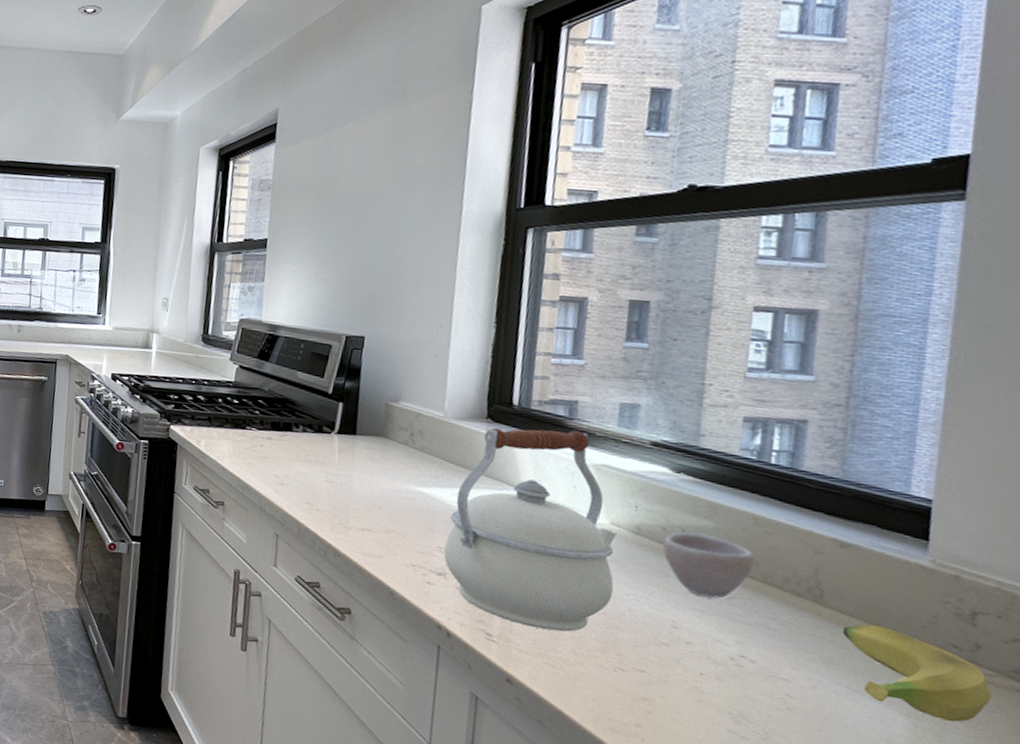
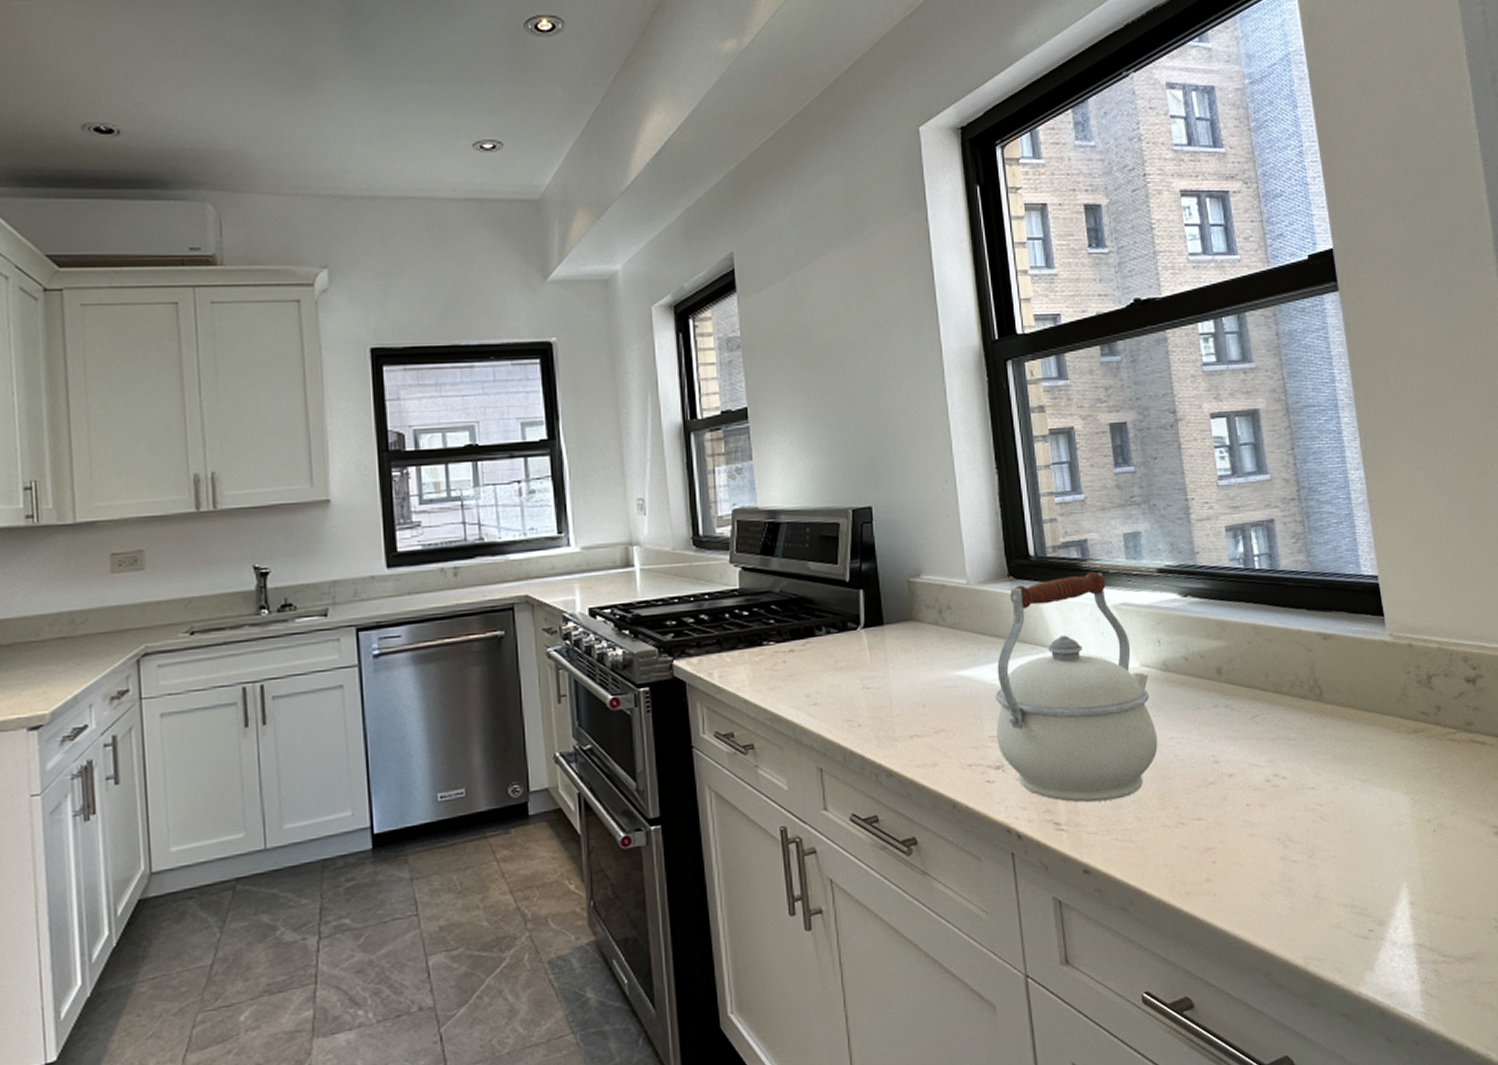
cup: present [662,532,756,599] -> none [1188,655,1264,722]
banana: present [842,624,992,722] -> none [1343,710,1458,789]

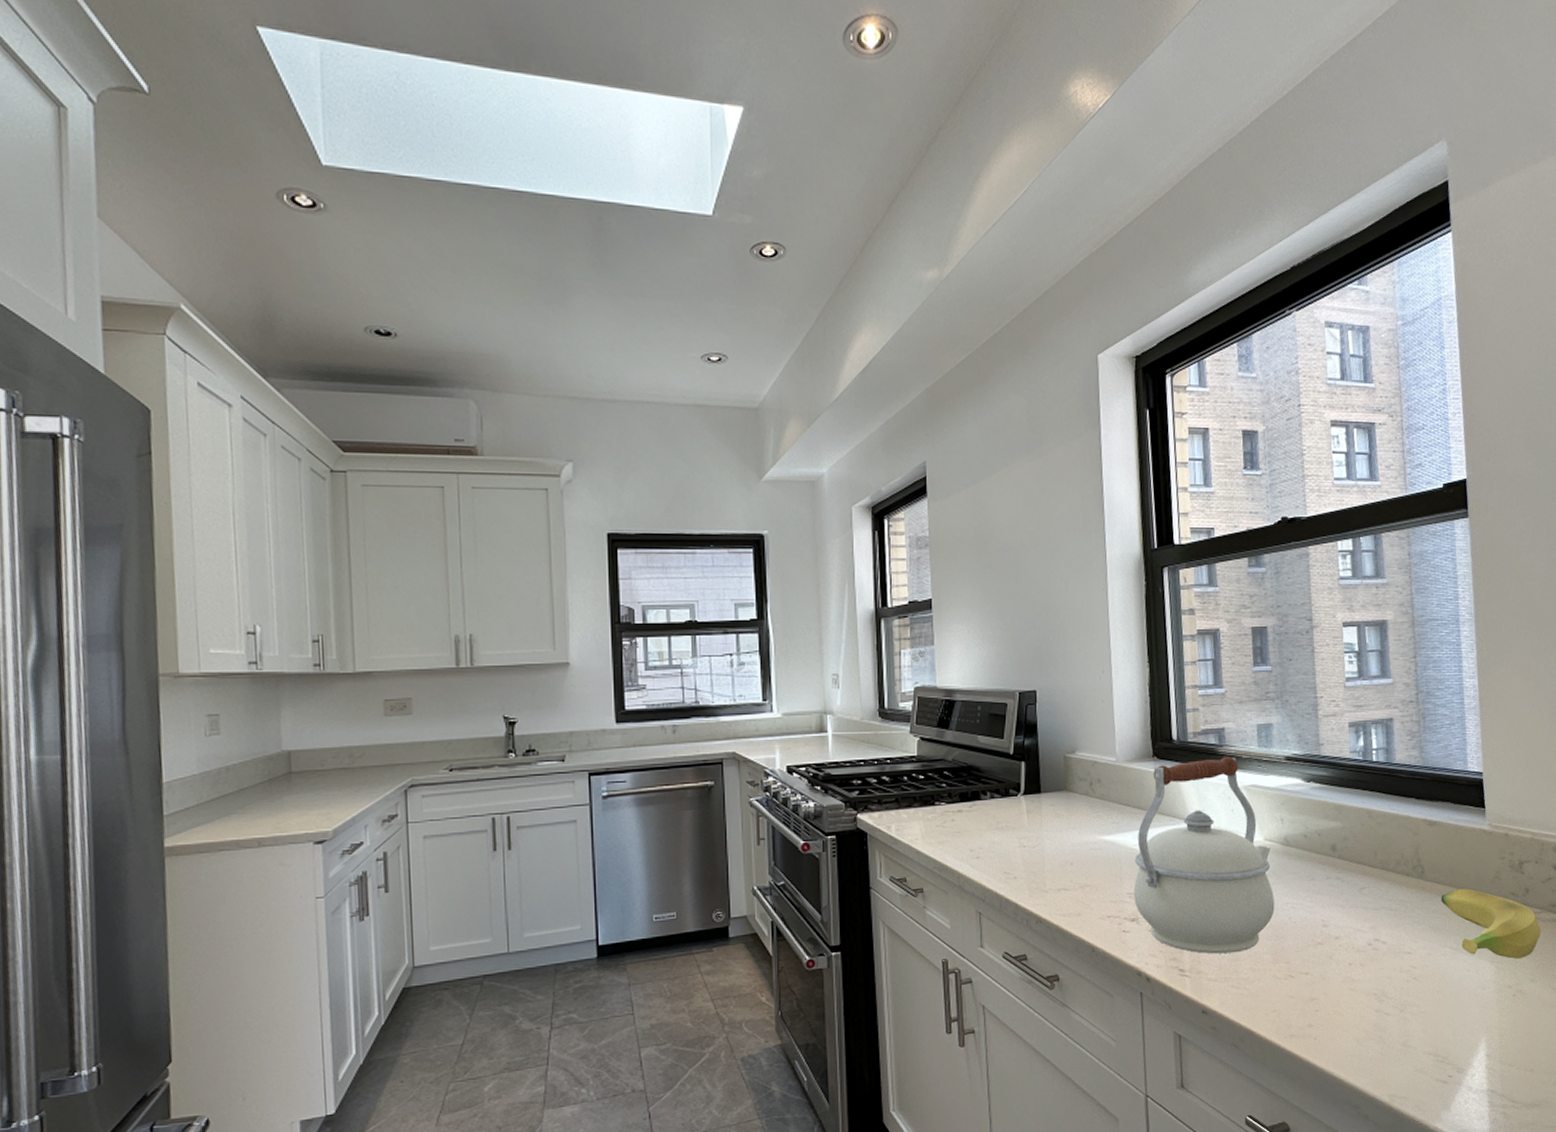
banana: none [1343,710,1458,789] -> present [1441,888,1541,959]

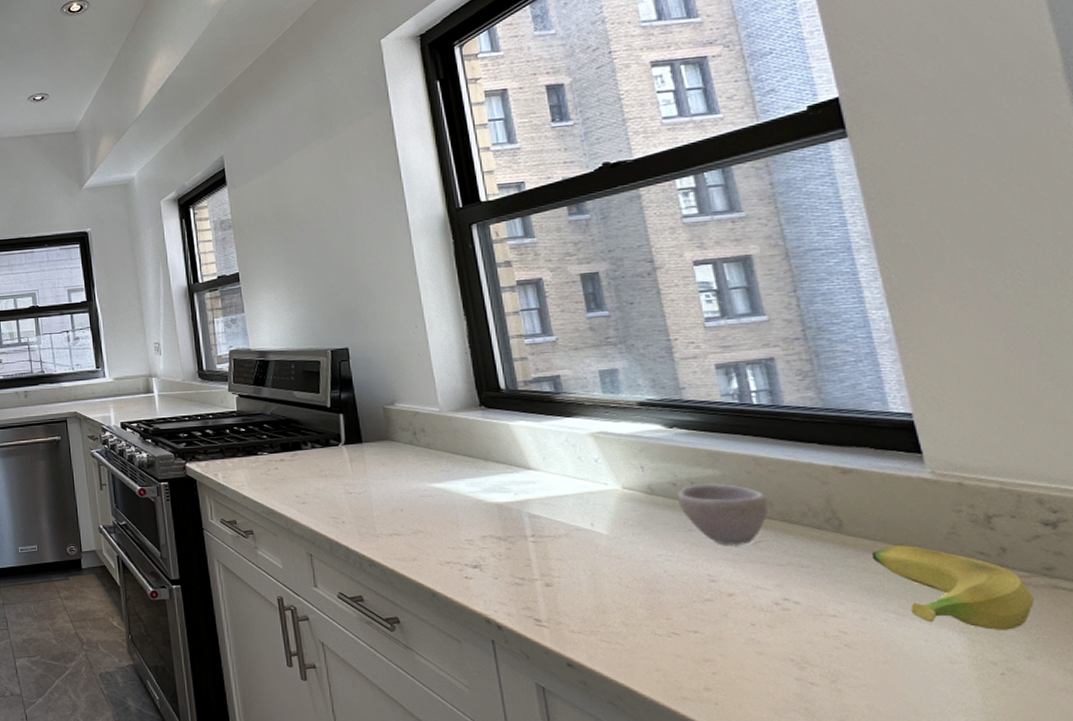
kettle: present [1133,757,1275,954] -> none [470,404,645,605]
cup: none [1306,834,1374,892] -> present [677,483,768,545]

